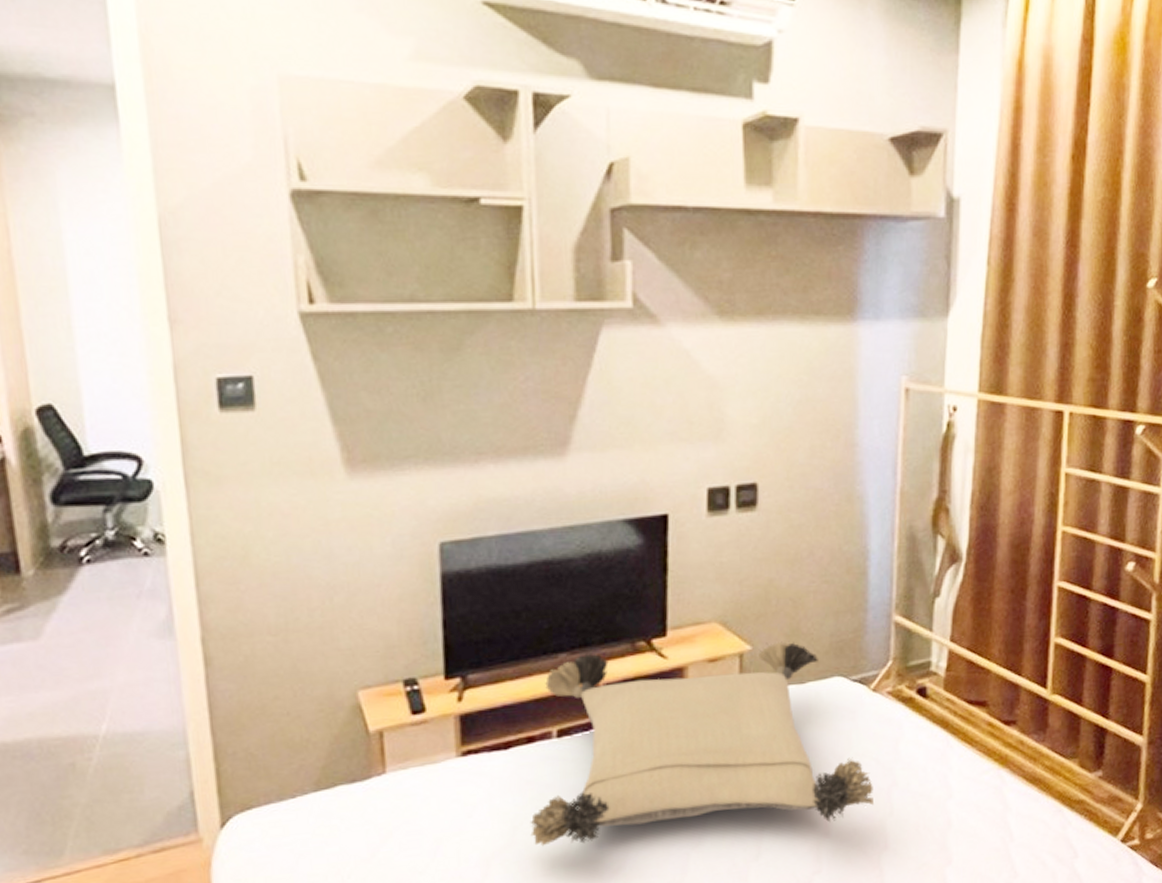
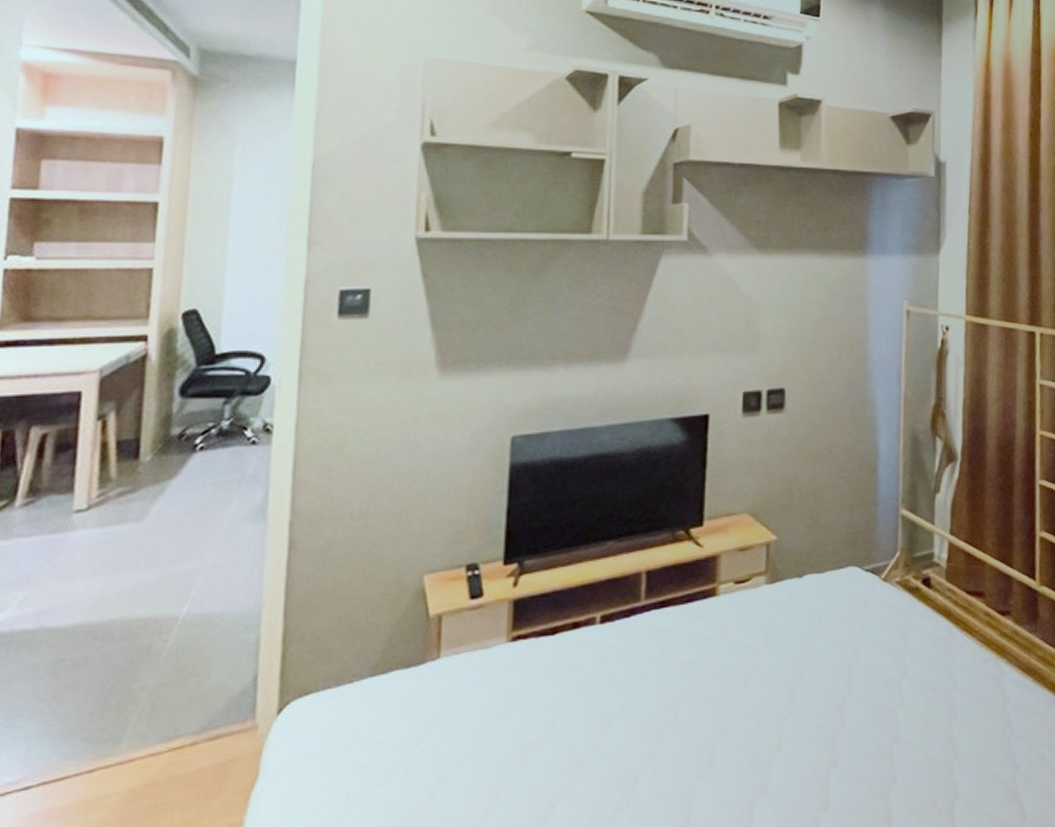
pillow: present [530,641,873,846] -> none [568,532,885,736]

